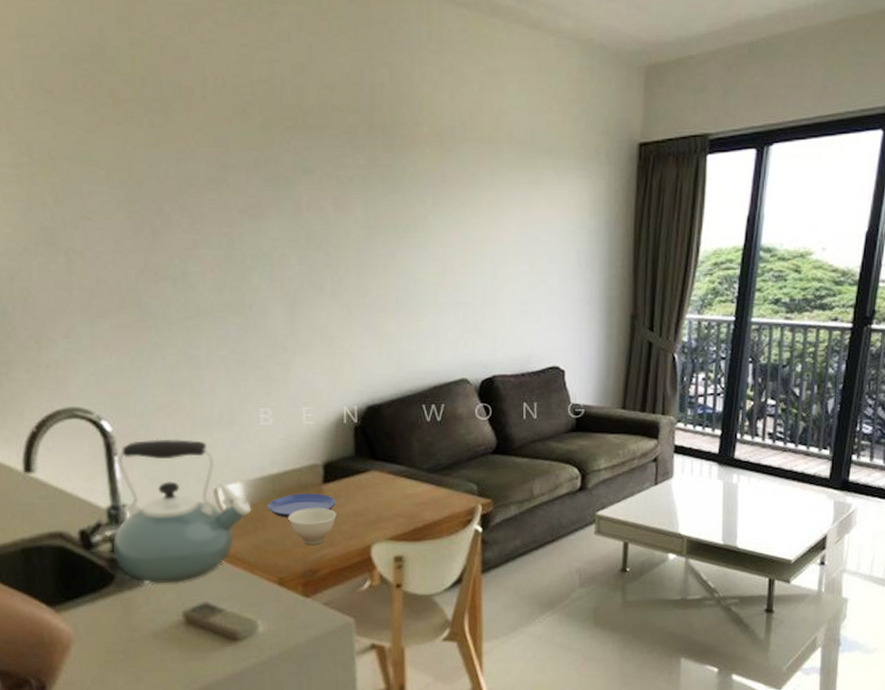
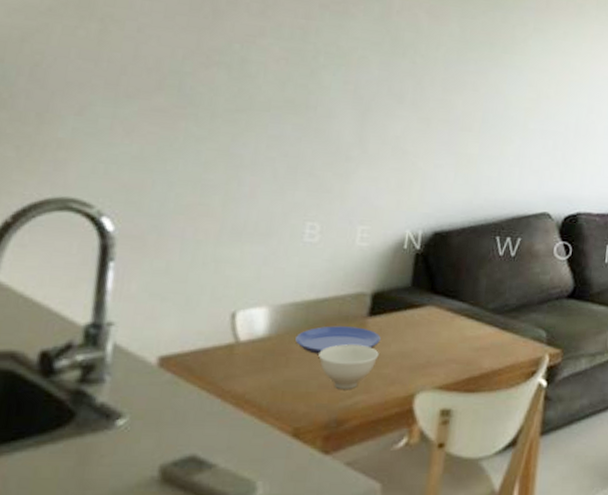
kettle: present [112,439,252,583] -> none [81,246,275,427]

